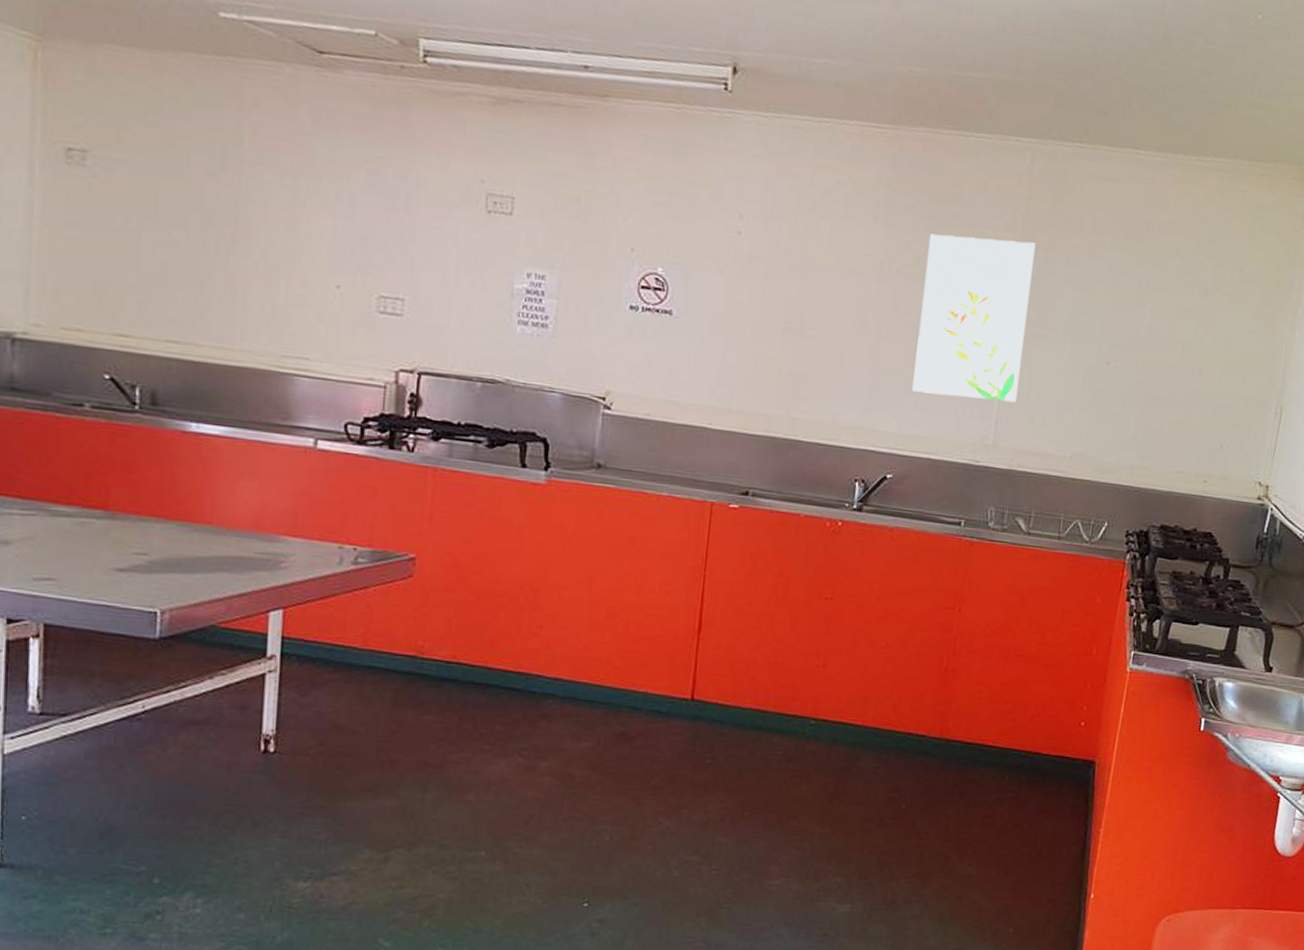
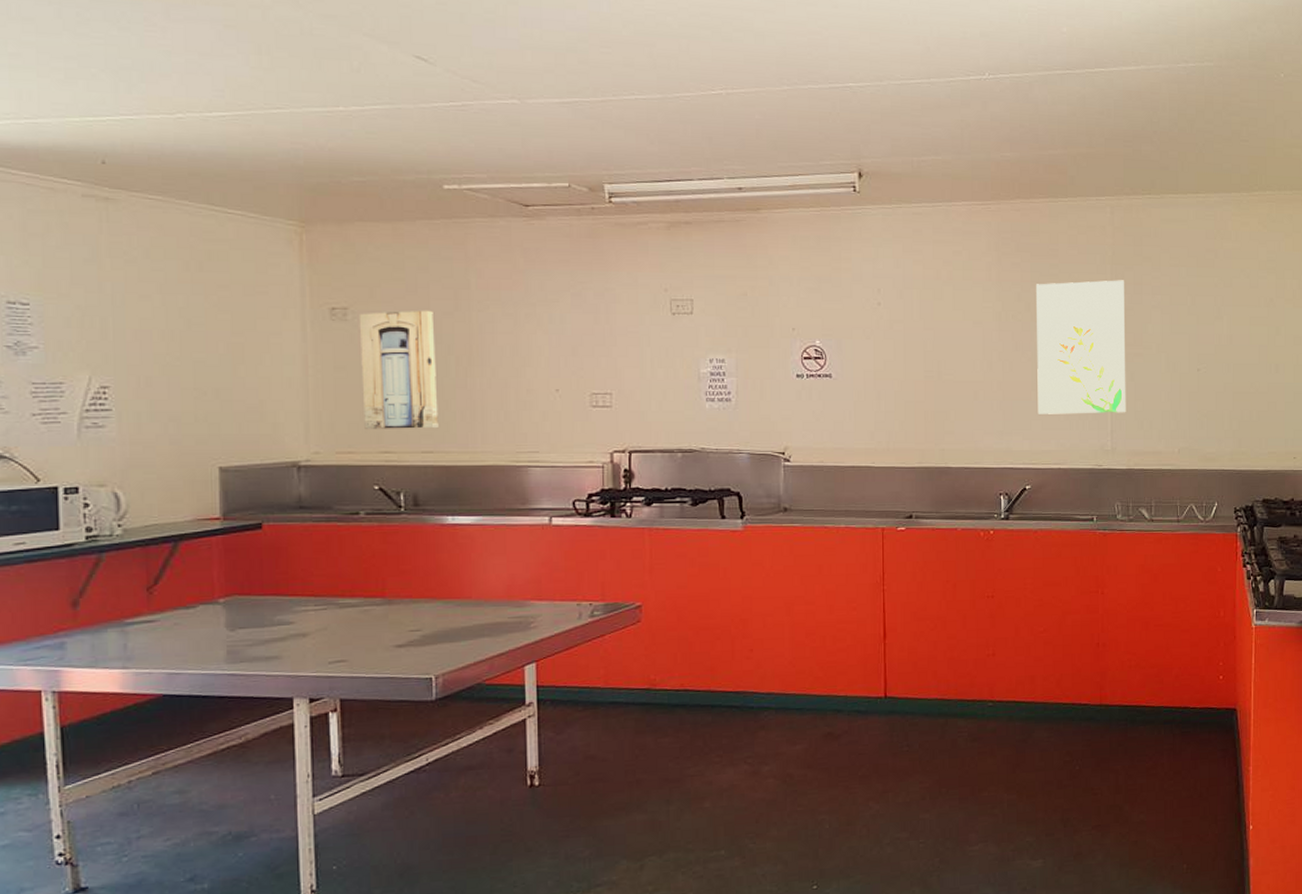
wall art: none [97,159,194,314] -> present [359,310,439,429]

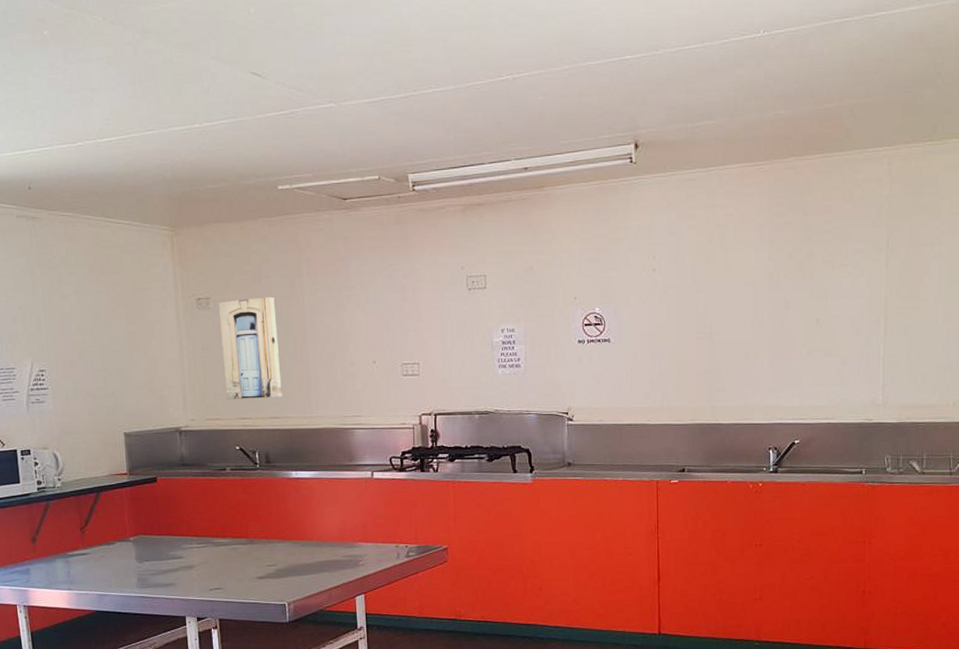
wall art: present [1036,280,1126,414] -> none [808,232,901,371]

